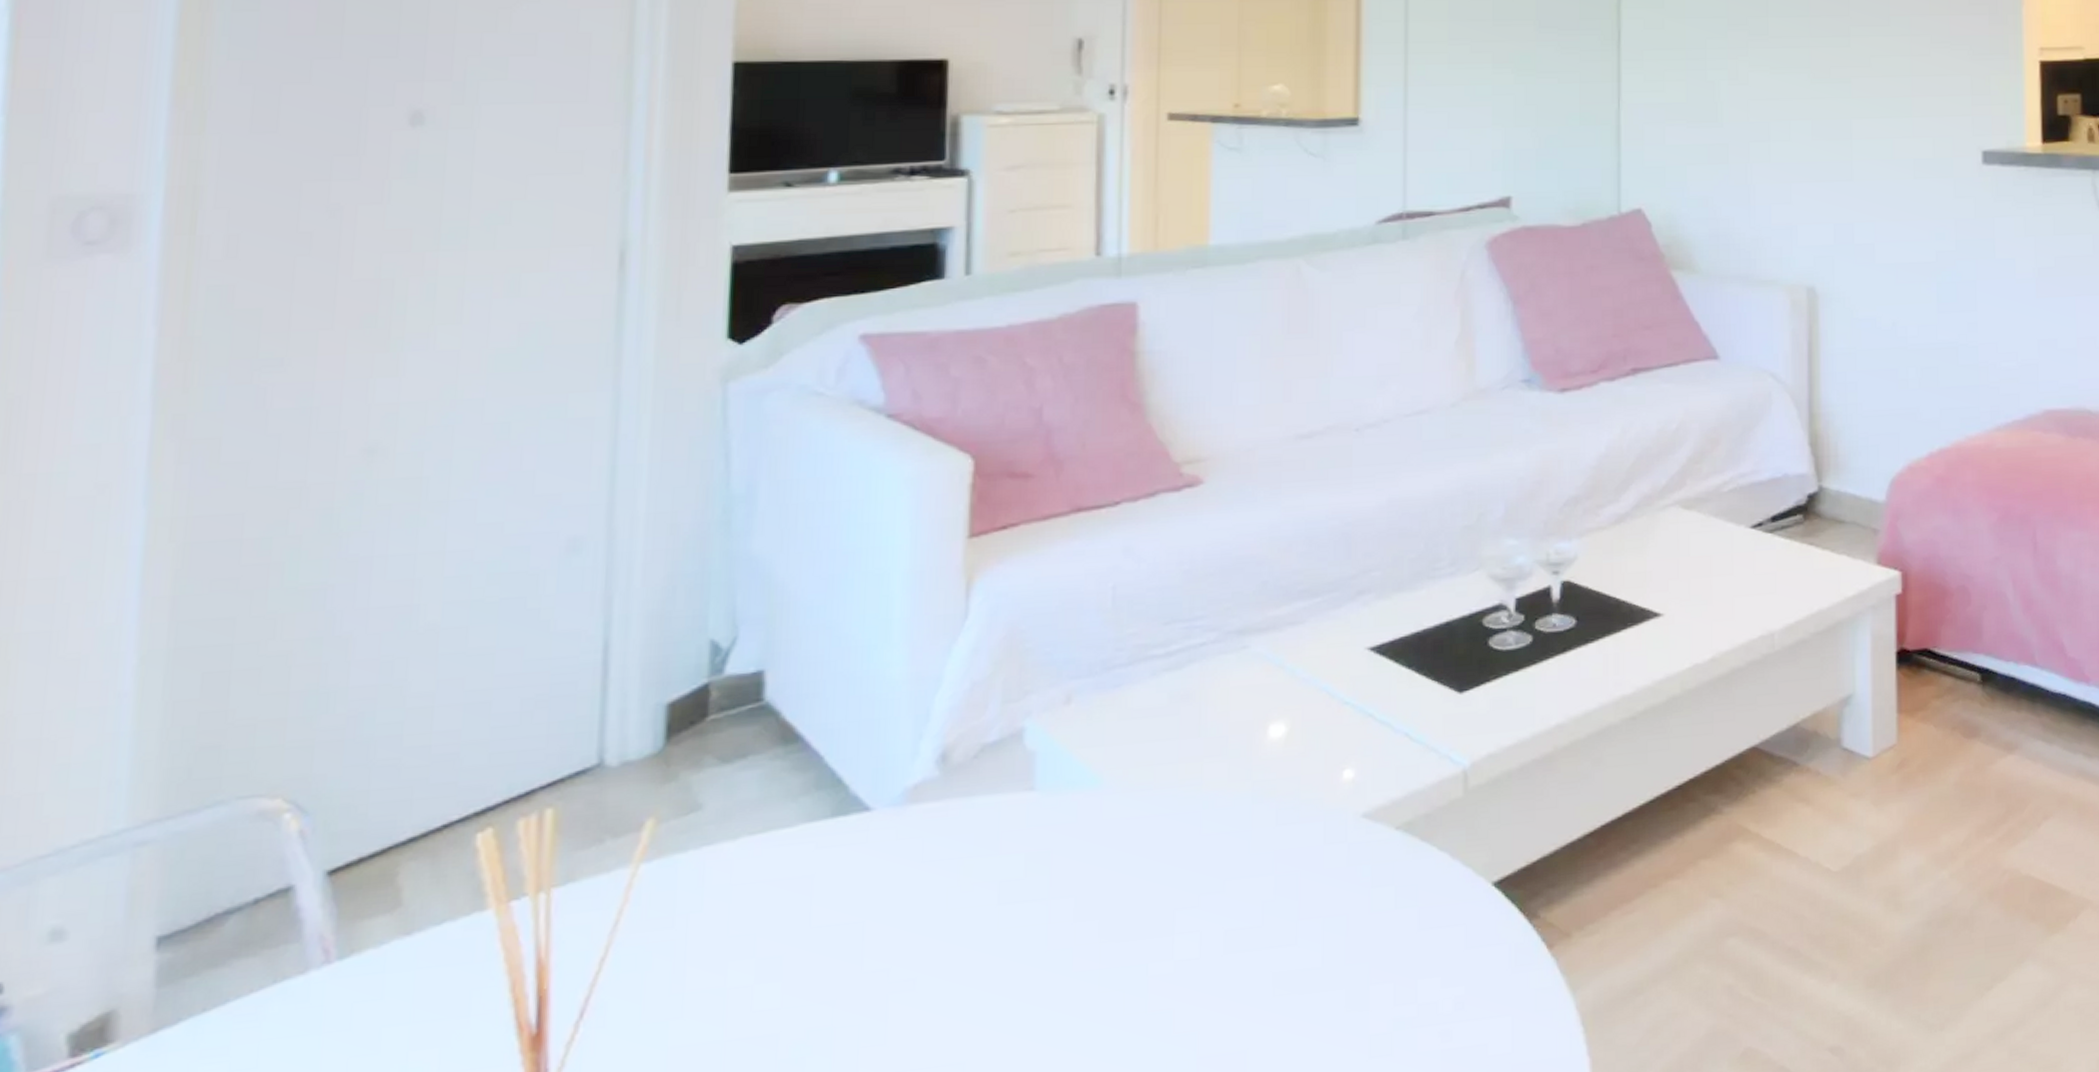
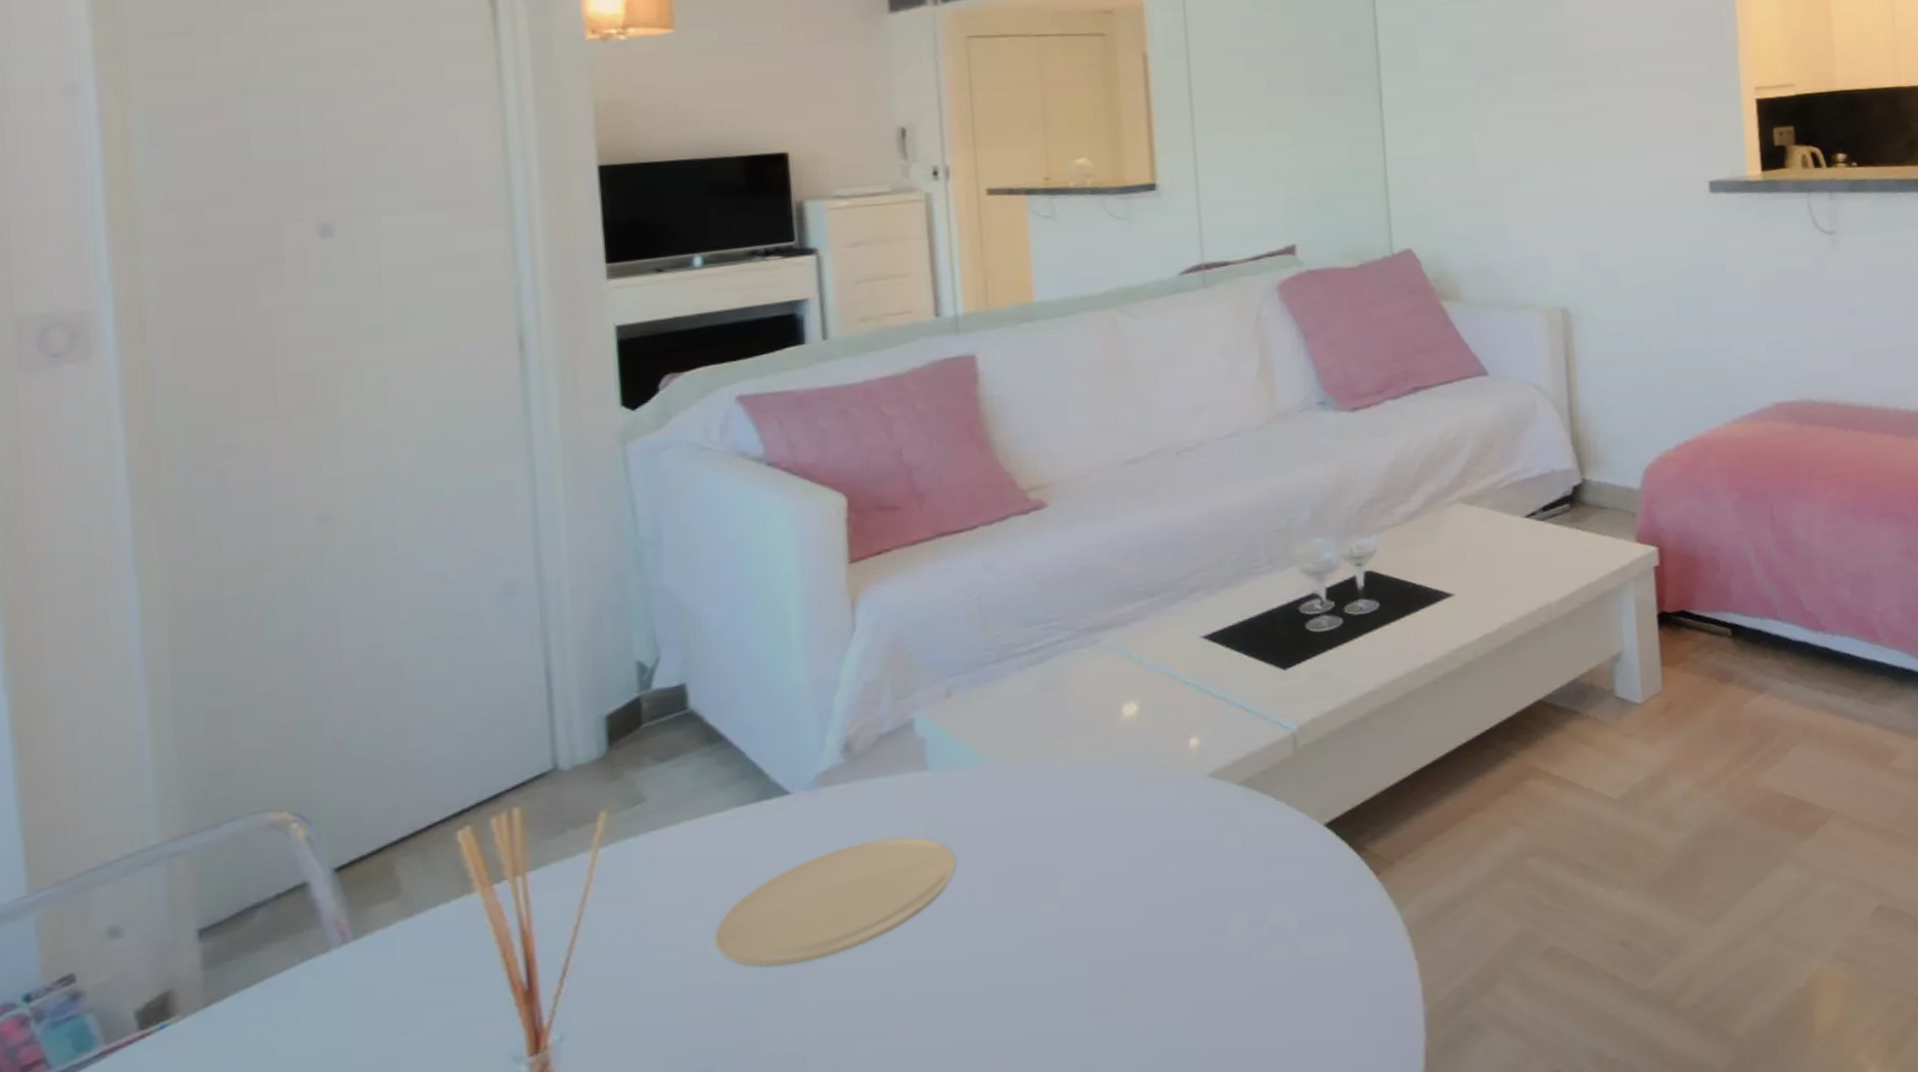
plate: none [763,870,1057,1022] -> present [714,837,956,967]

